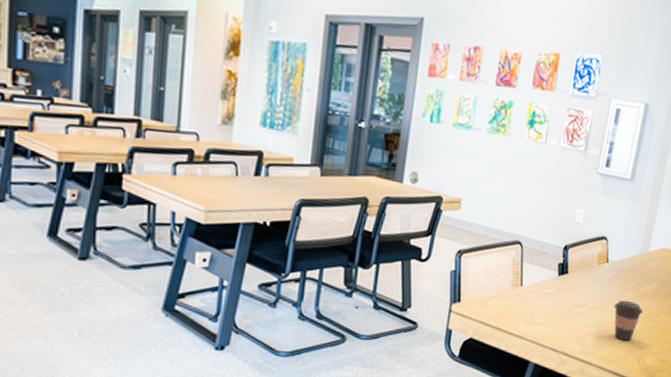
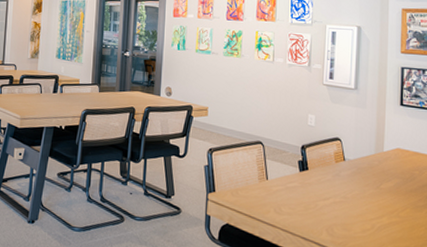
coffee cup: present [613,300,644,341] -> none [357,195,388,234]

